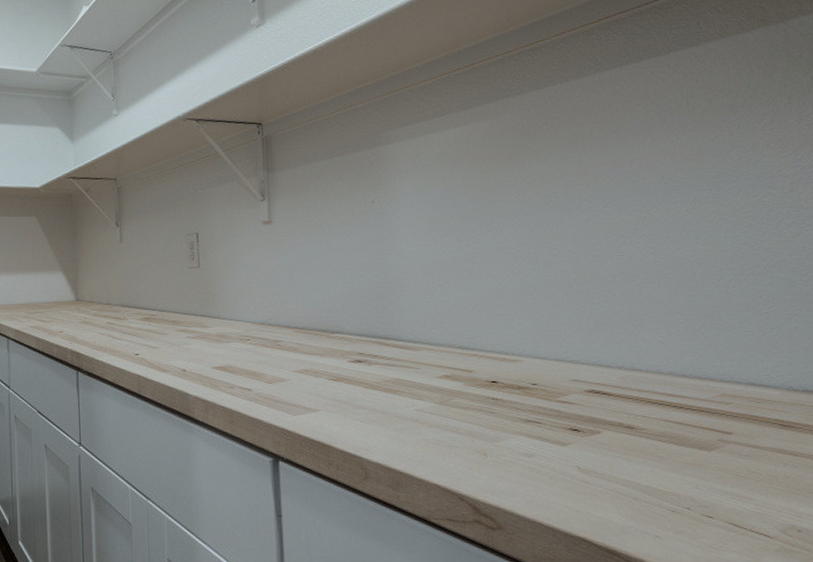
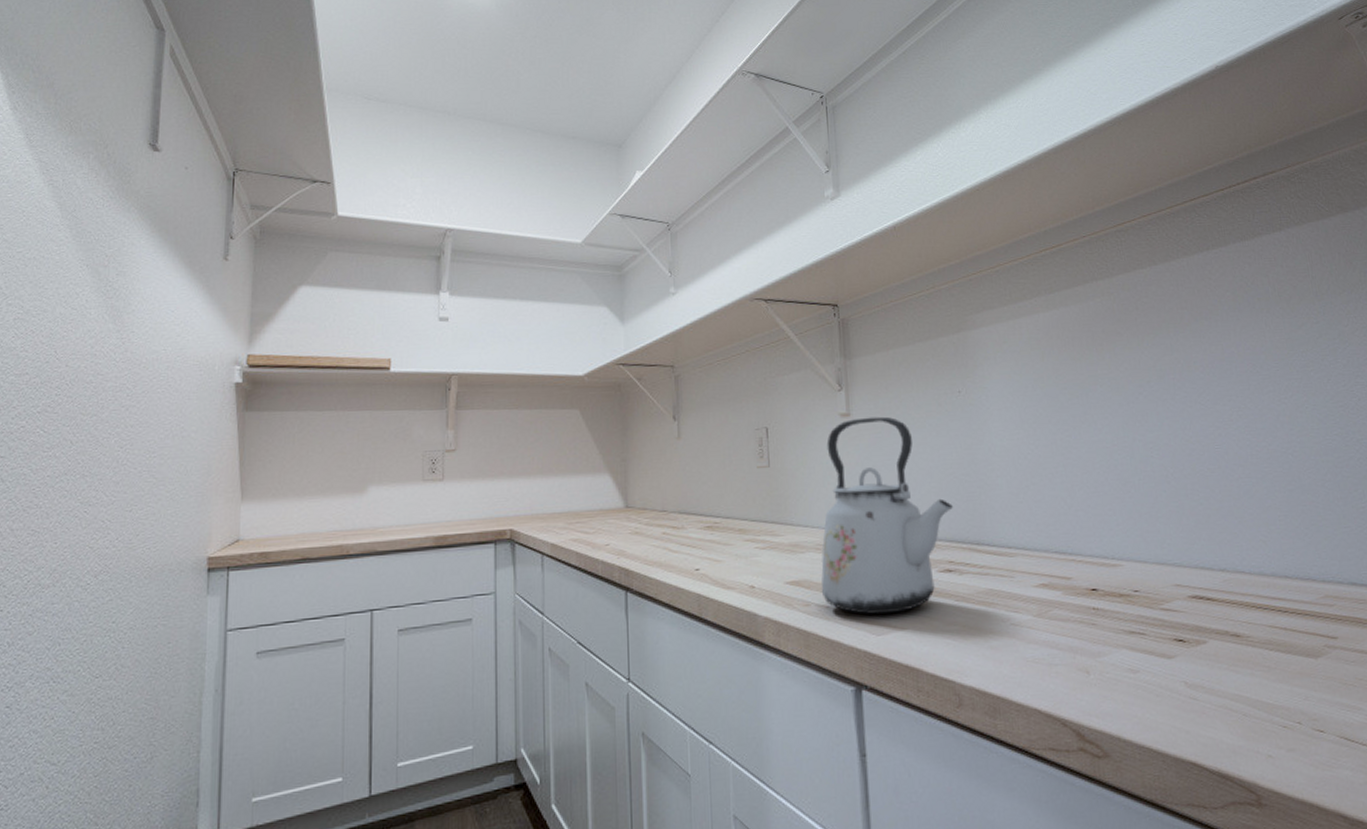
kettle: none [244,224,364,398] -> present [821,416,953,615]

